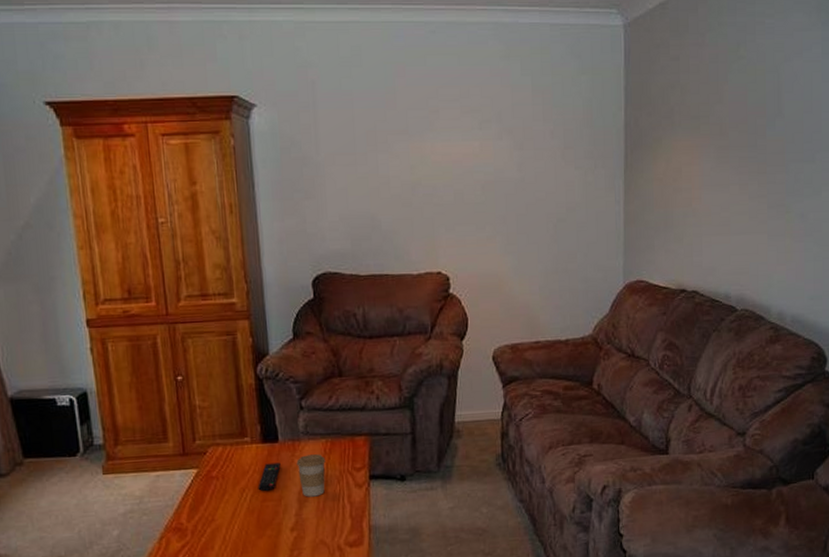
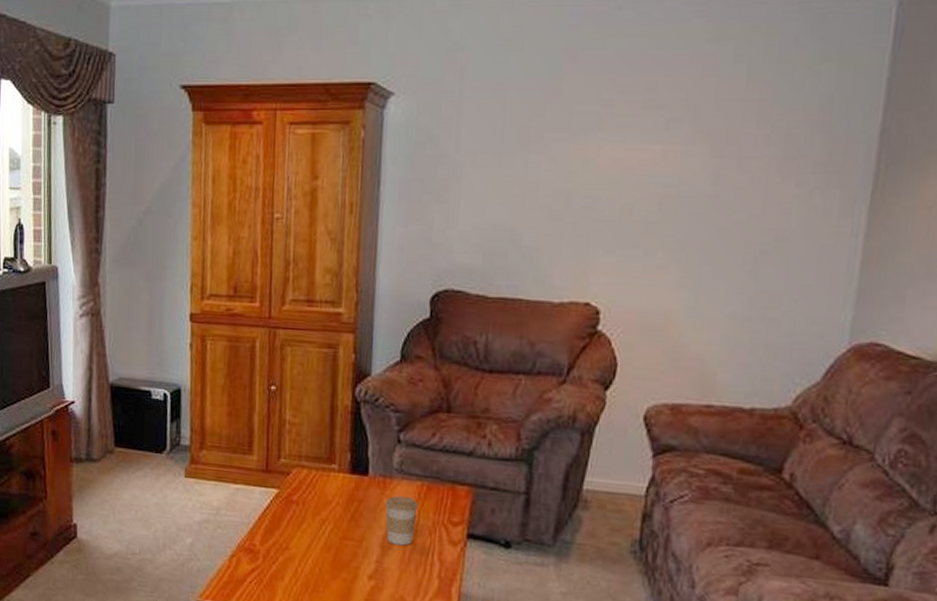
remote control: present [258,462,281,492] -> none [339,497,367,529]

